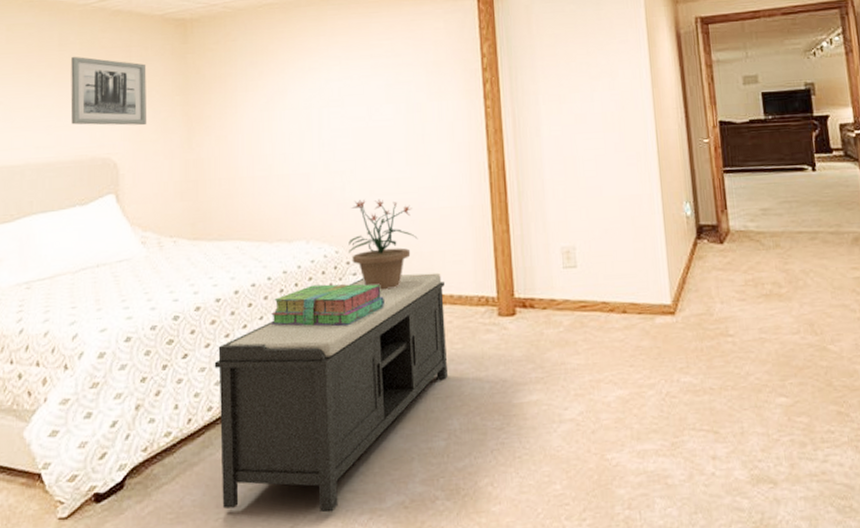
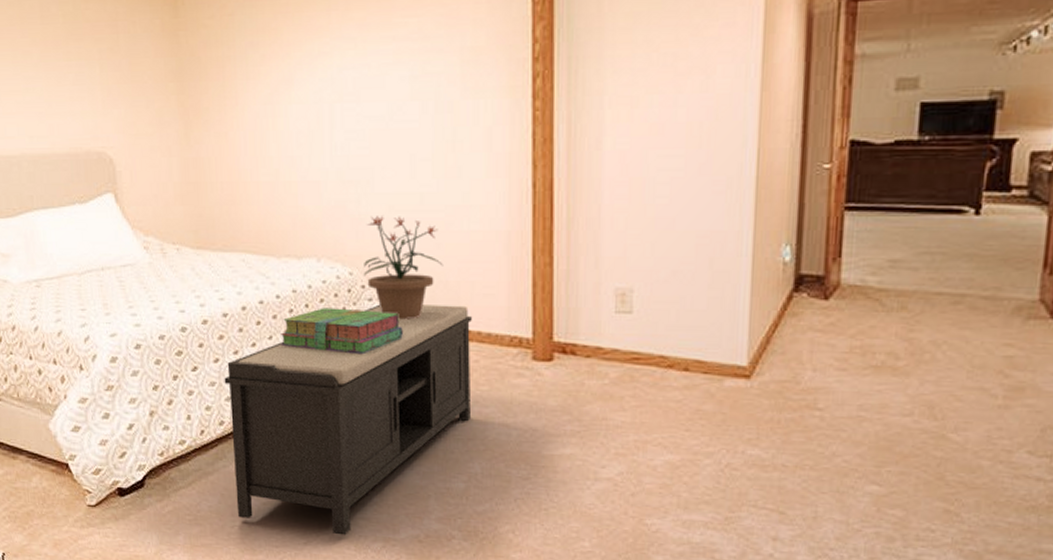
wall art: present [70,56,147,126] -> none [55,31,141,117]

